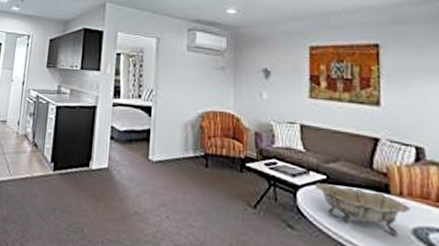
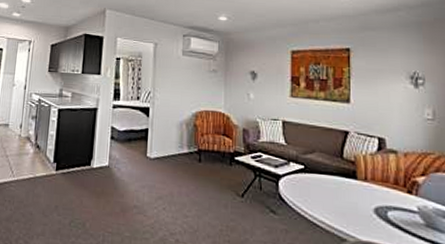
decorative bowl: present [315,183,410,237] -> none [294,172,373,216]

